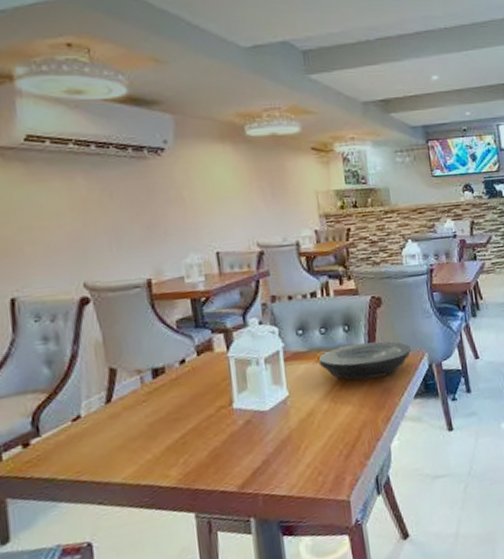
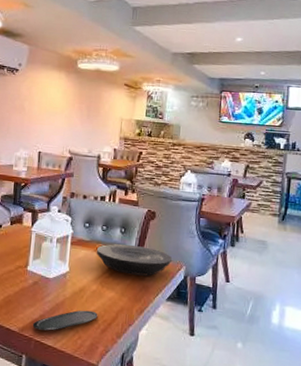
oval tray: none [255,436,337,480] -> present [32,310,98,331]

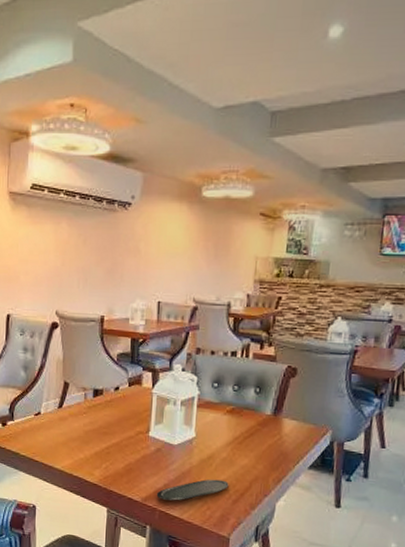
plate: present [96,244,172,276] -> none [226,406,316,442]

